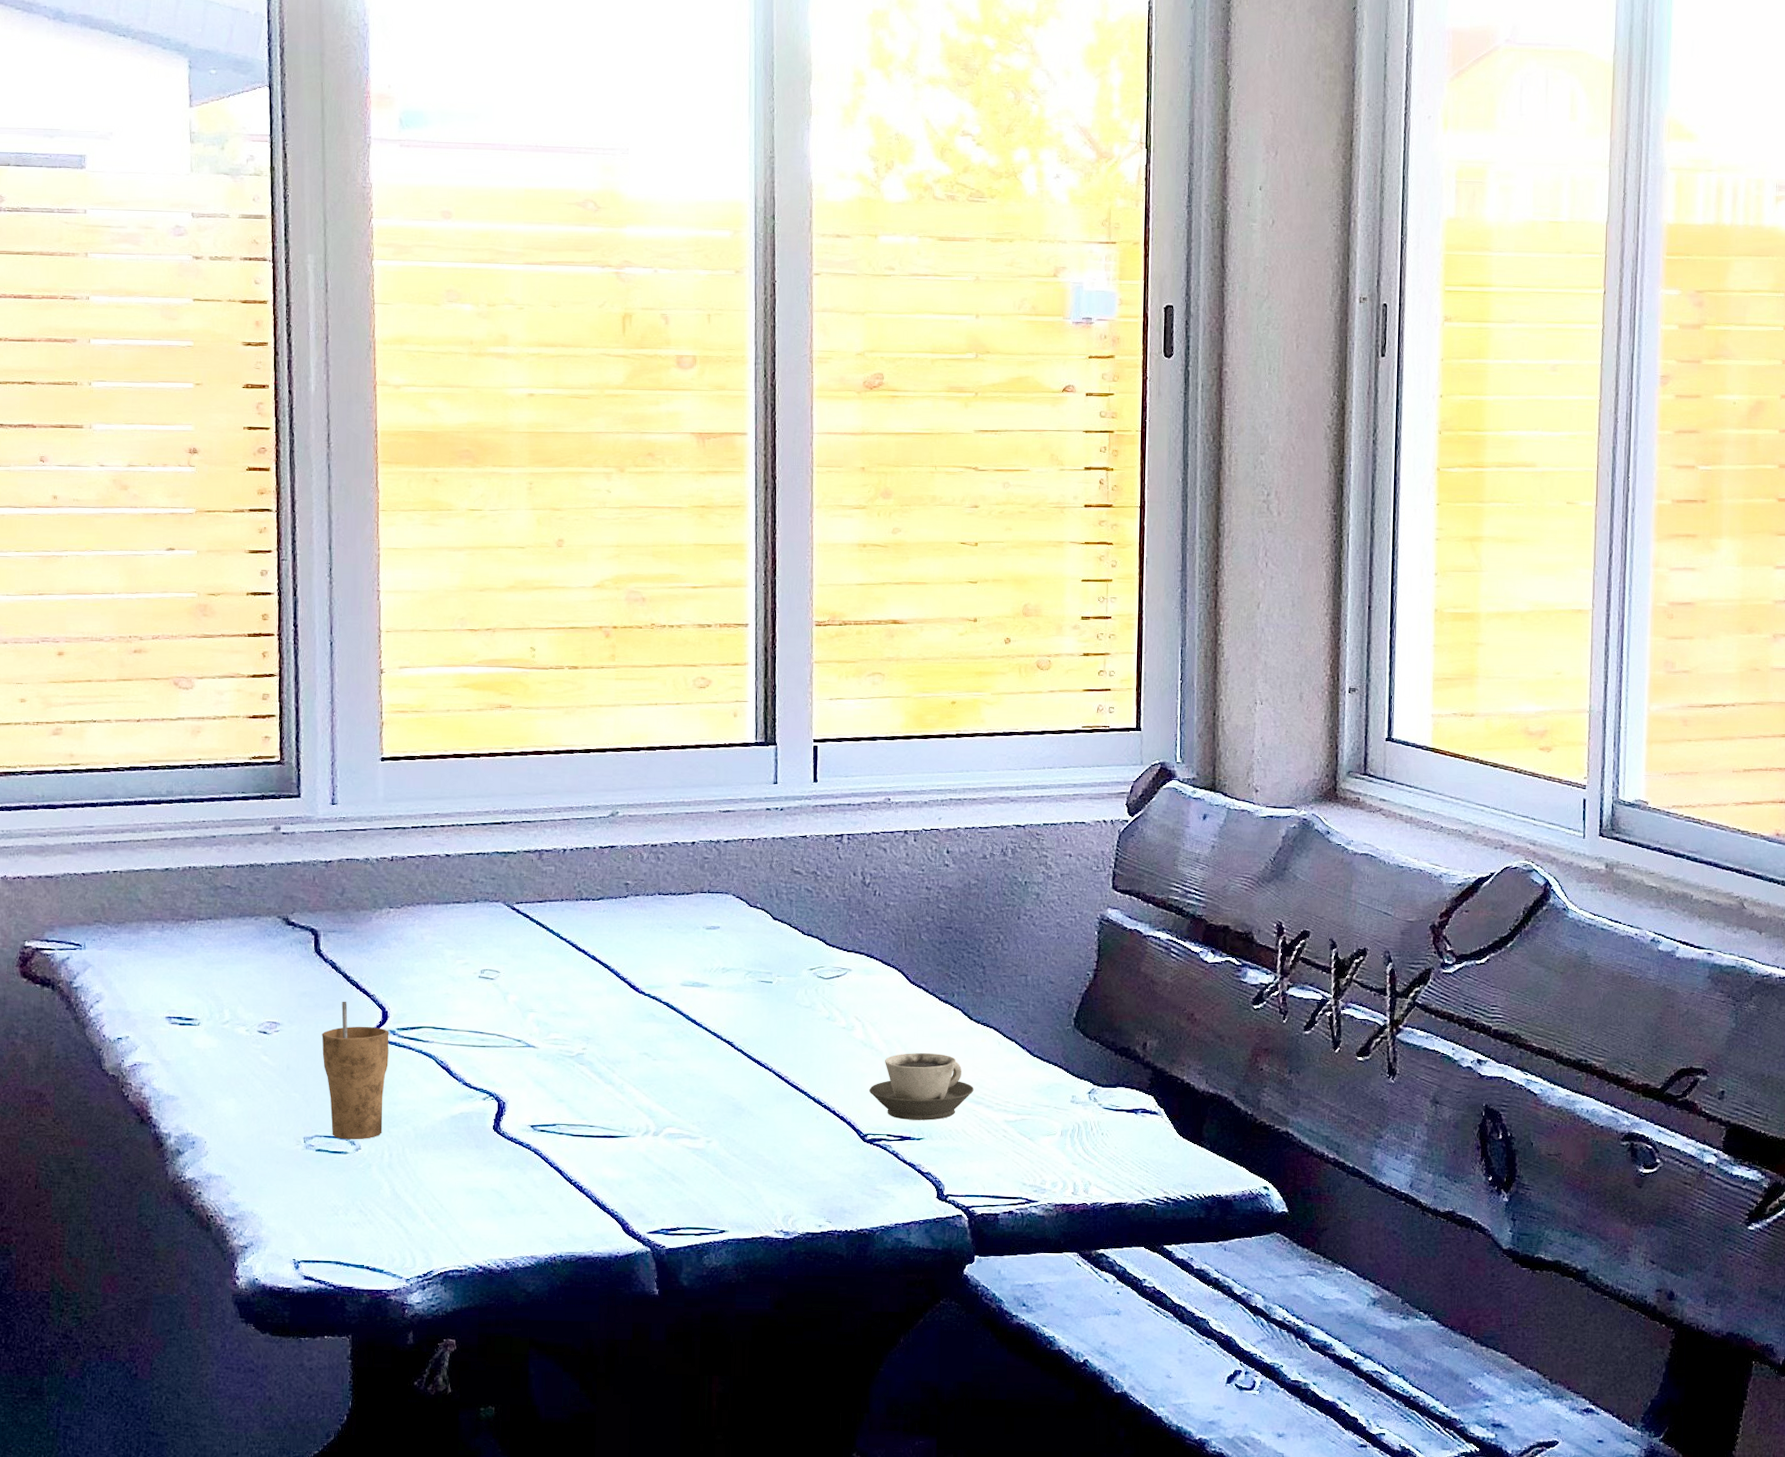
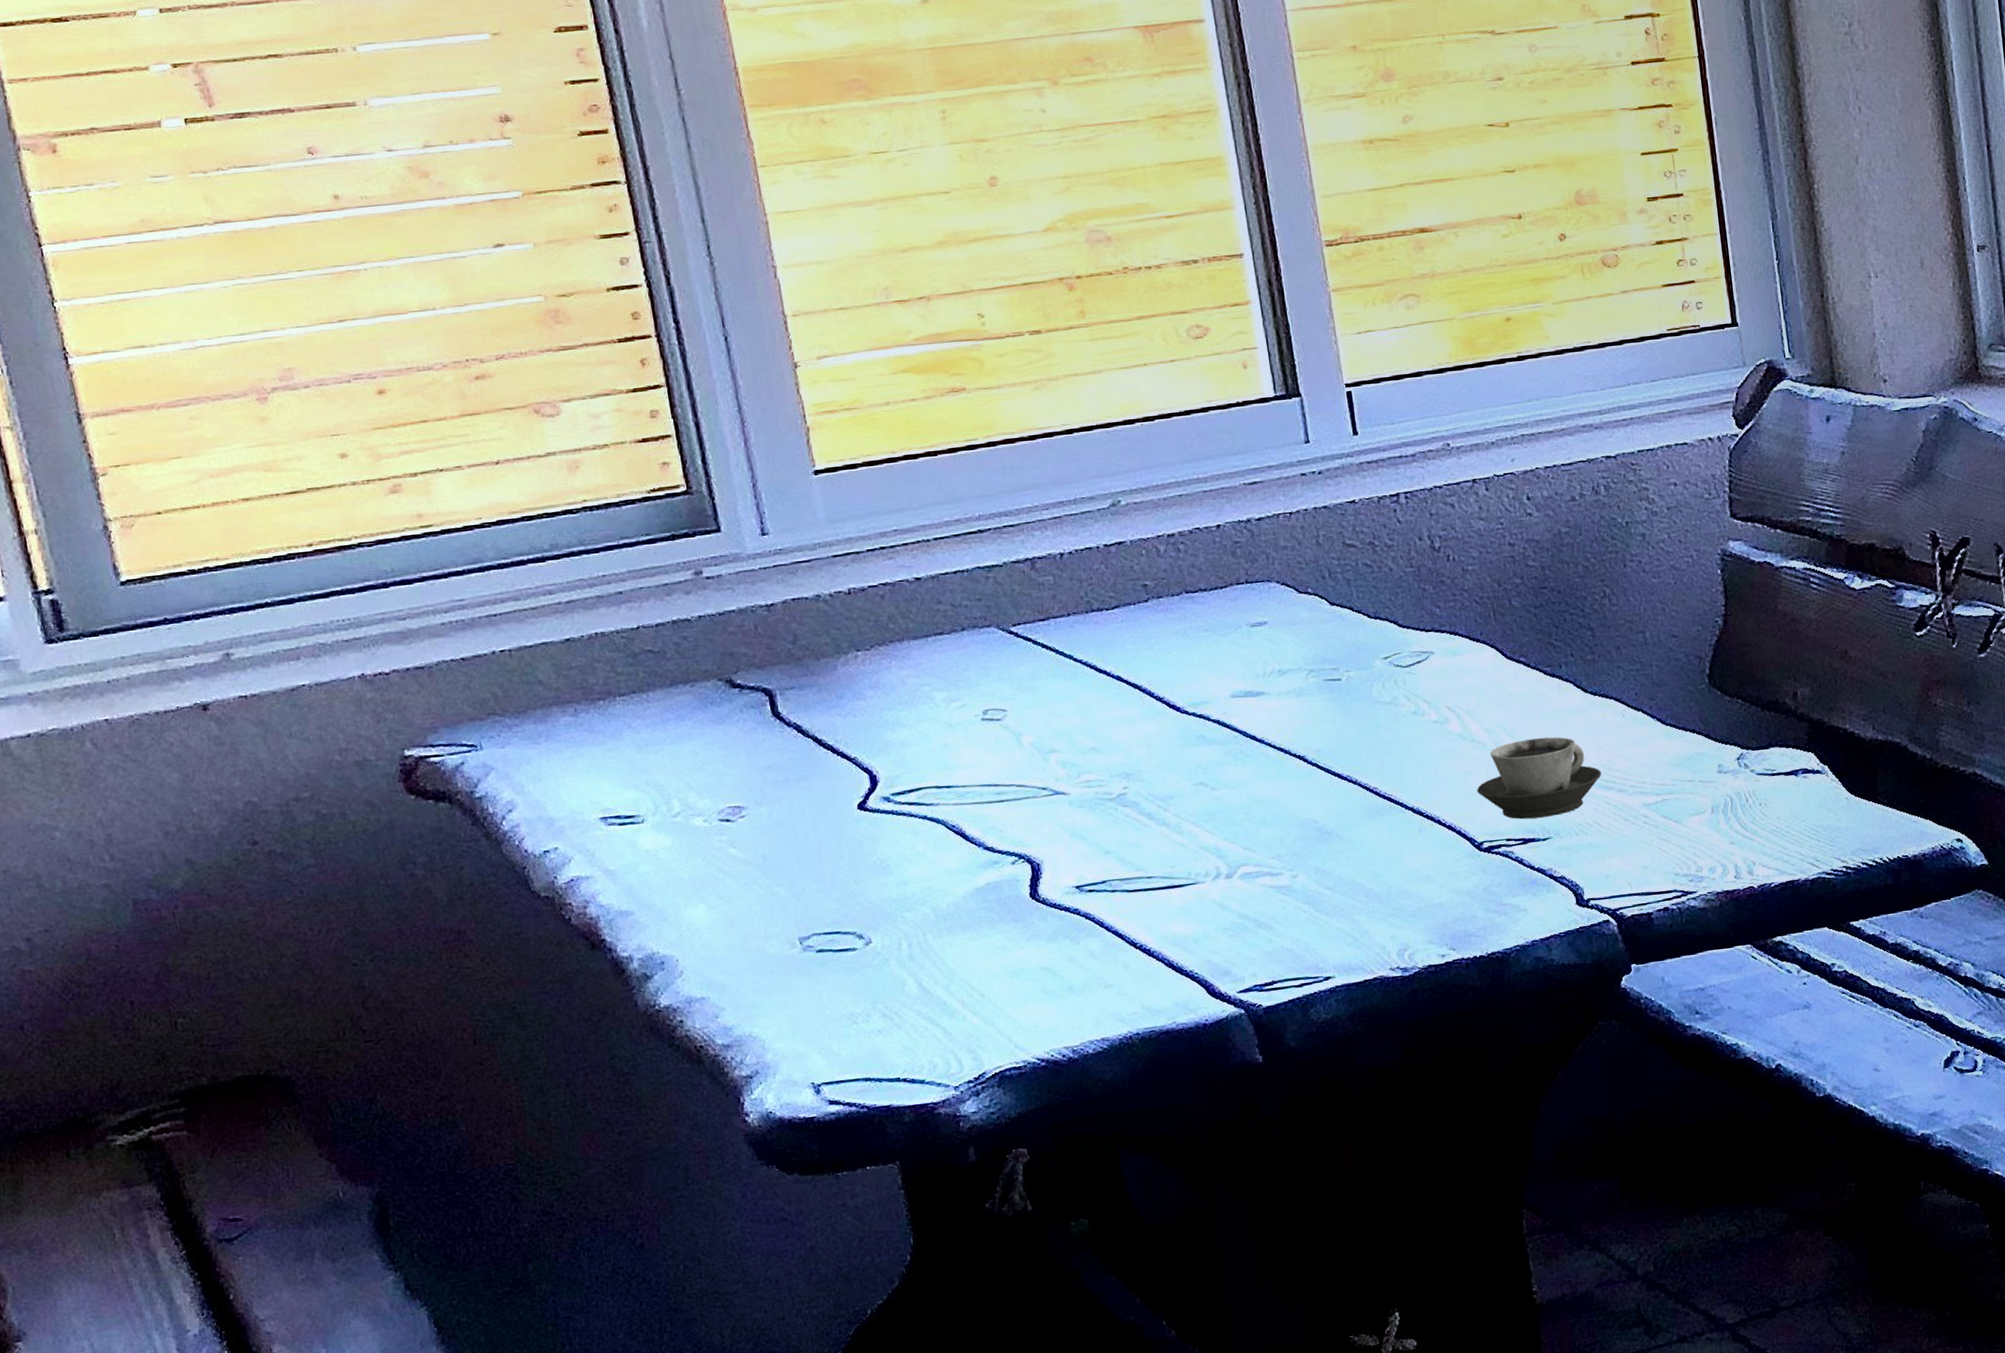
cup: present [322,1001,389,1140] -> none [799,769,895,934]

